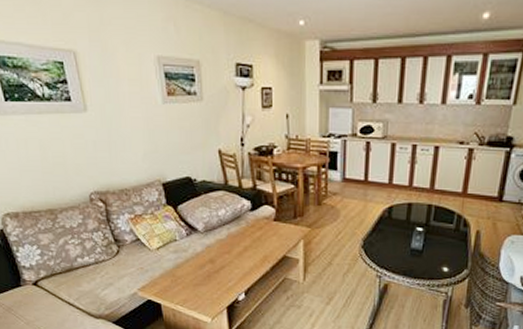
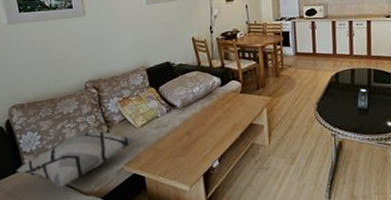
decorative pillow: none [16,248,153,308] -> present [17,129,138,188]

